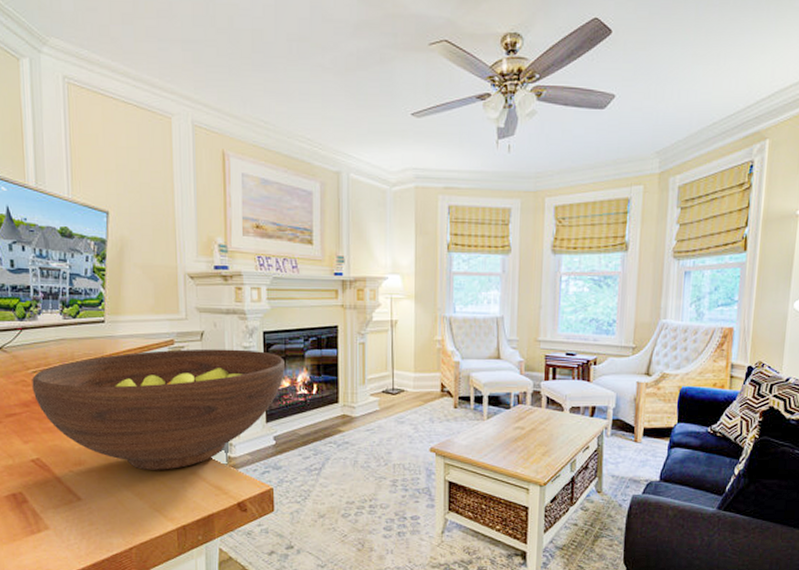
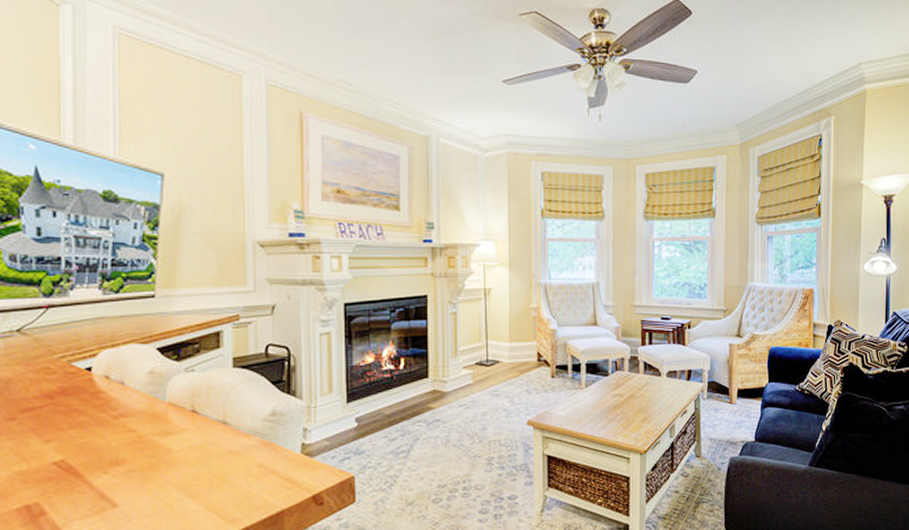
fruit bowl: present [32,348,285,470] -> none [58,323,368,465]

